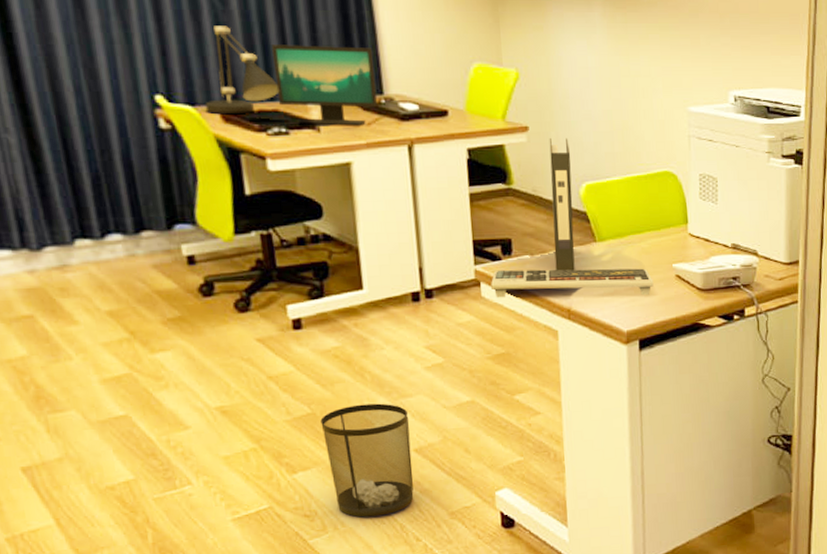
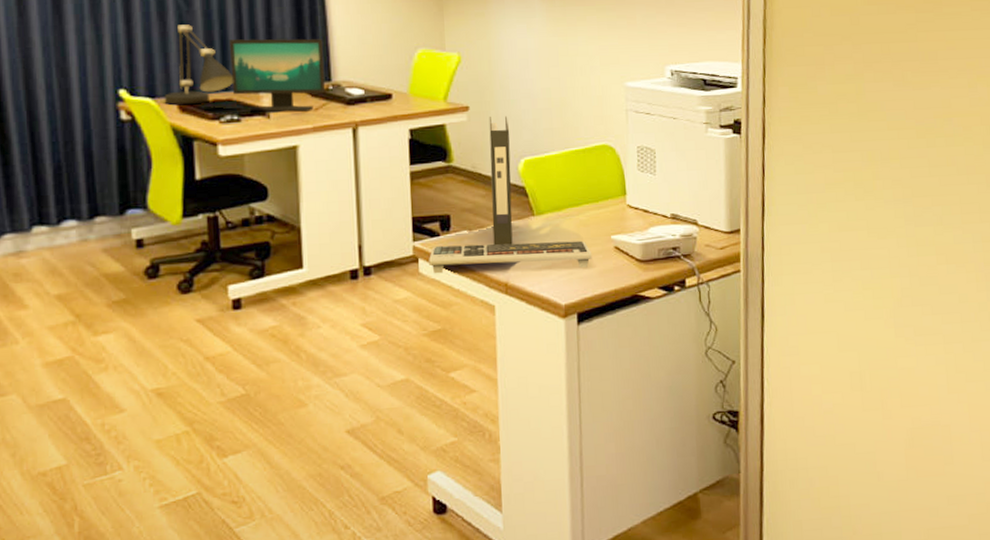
waste bin: present [320,403,414,518] -> none [254,383,344,504]

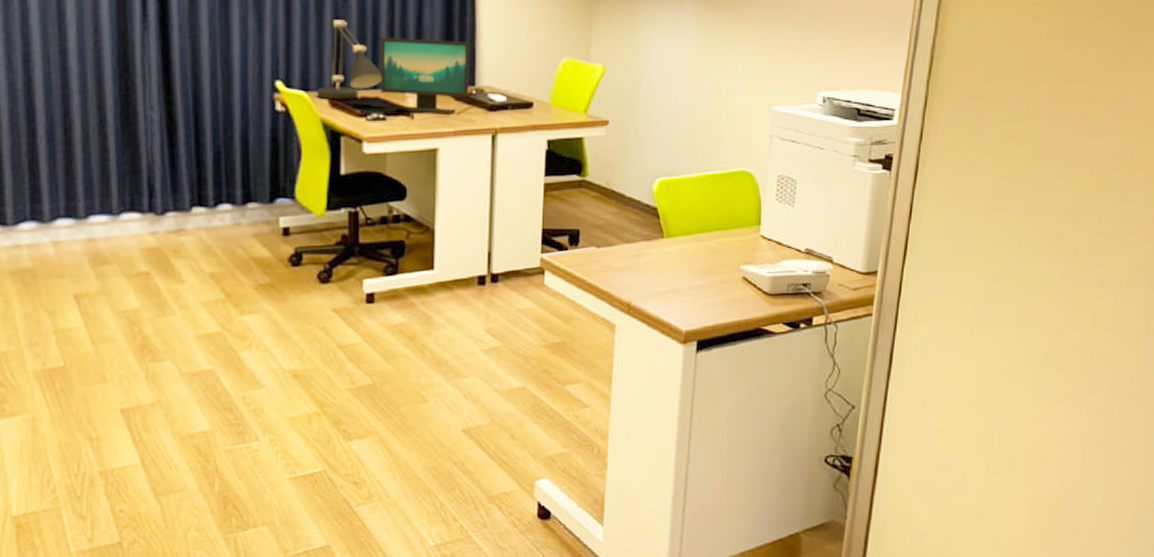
computer keyboard: present [429,240,592,274] -> none [555,260,719,296]
binder: present [488,116,513,246] -> none [620,133,648,265]

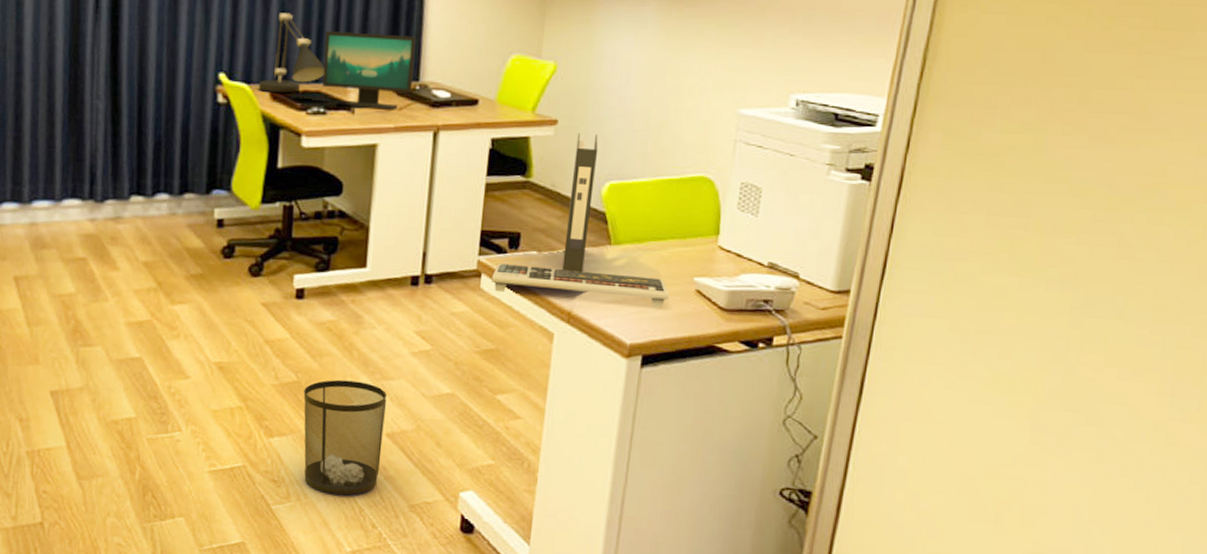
waste bin: none [379,380,460,492] -> present [303,379,387,495]
computer keyboard: none [555,260,719,296] -> present [492,264,669,309]
binder: none [620,133,648,265] -> present [562,133,599,273]

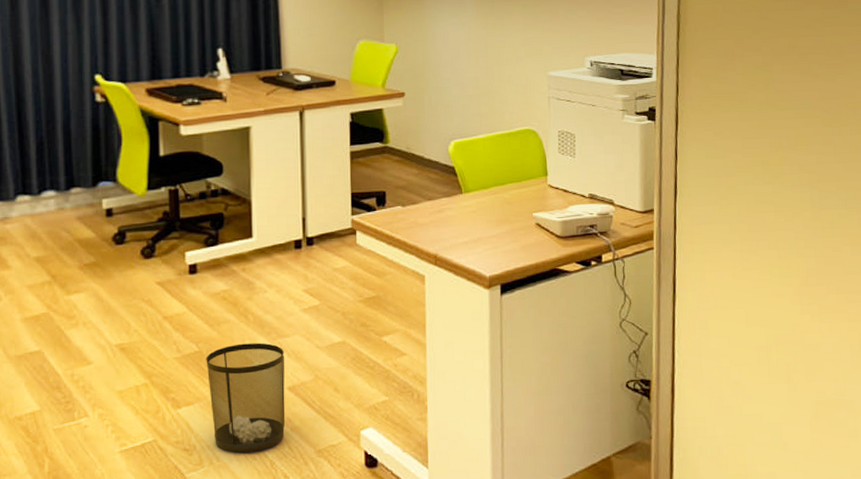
desk lamp: present [258,13,324,94] -> none [134,17,195,89]
computer monitor: present [322,31,416,111] -> none [193,30,275,97]
computer keyboard: present [492,264,669,309] -> none [366,217,515,246]
binder: present [562,133,599,273] -> none [422,102,443,221]

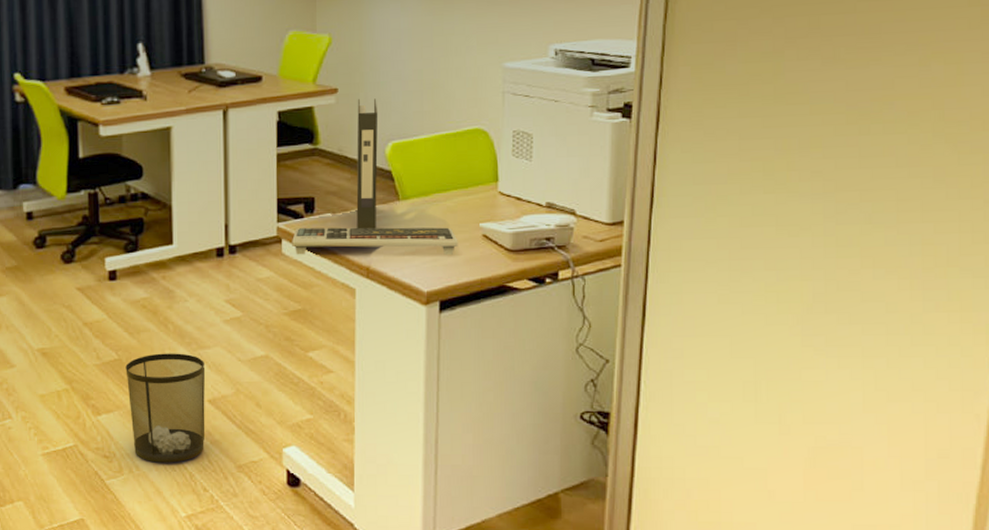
computer keyboard: none [366,217,515,246] -> present [292,227,458,256]
binder: none [422,102,443,221] -> present [356,98,378,229]

